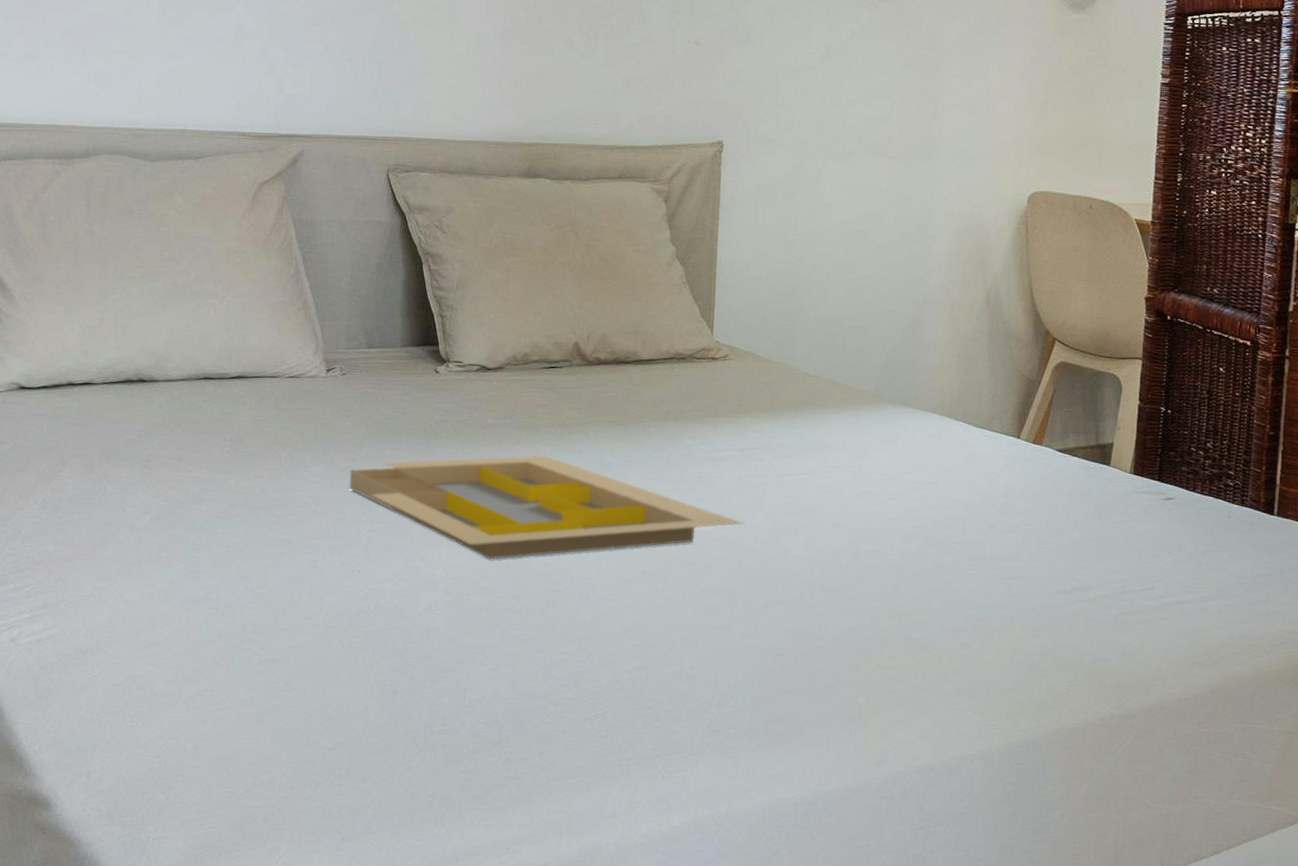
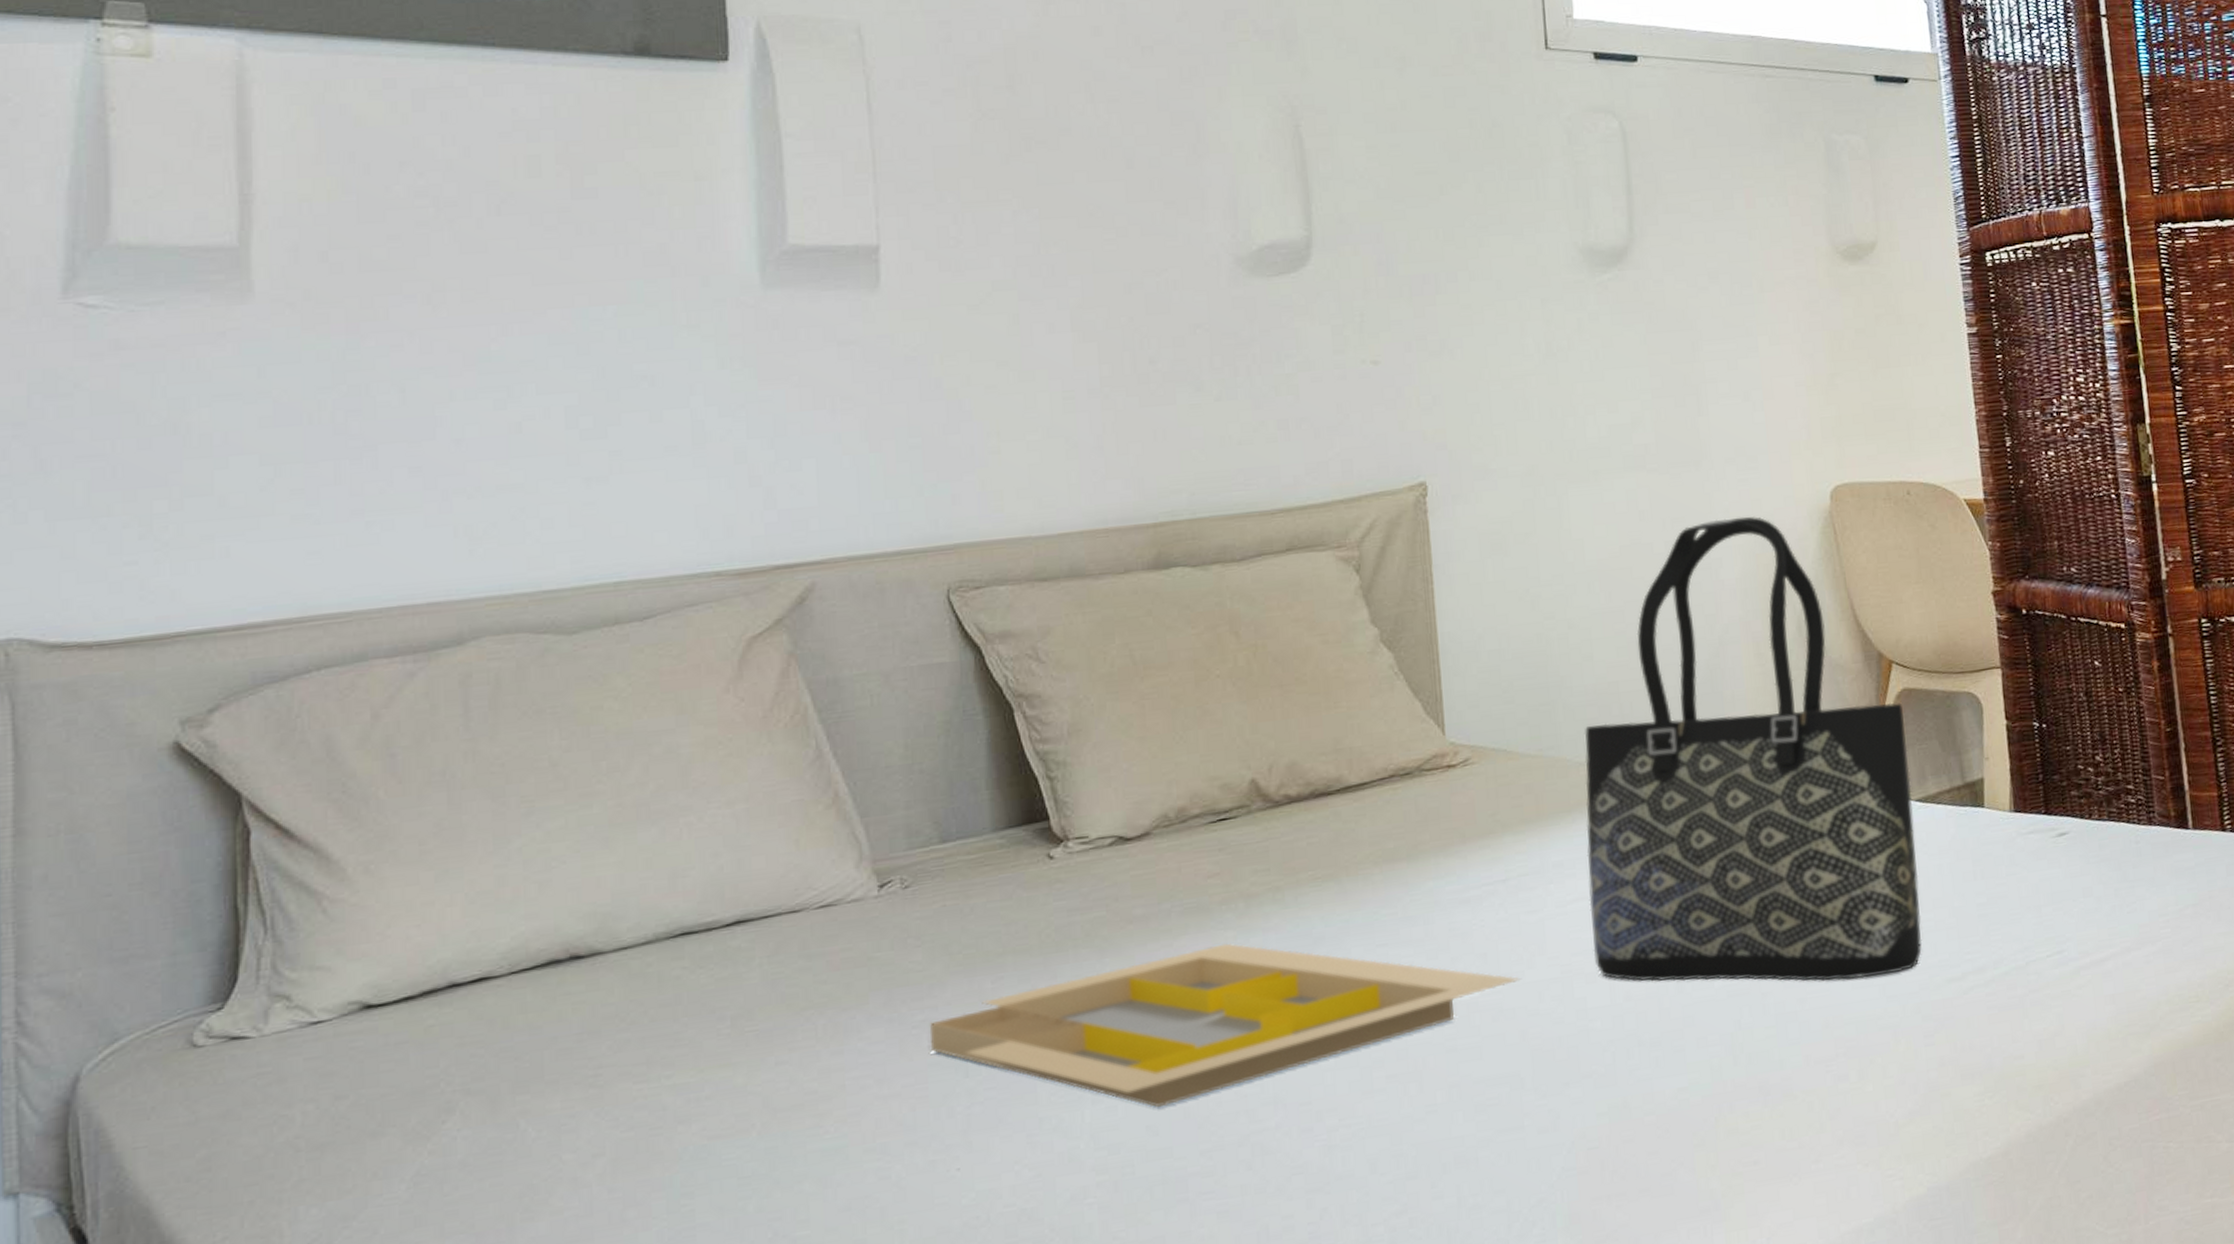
tote bag: none [798,204,1058,577] -> present [1584,516,1922,982]

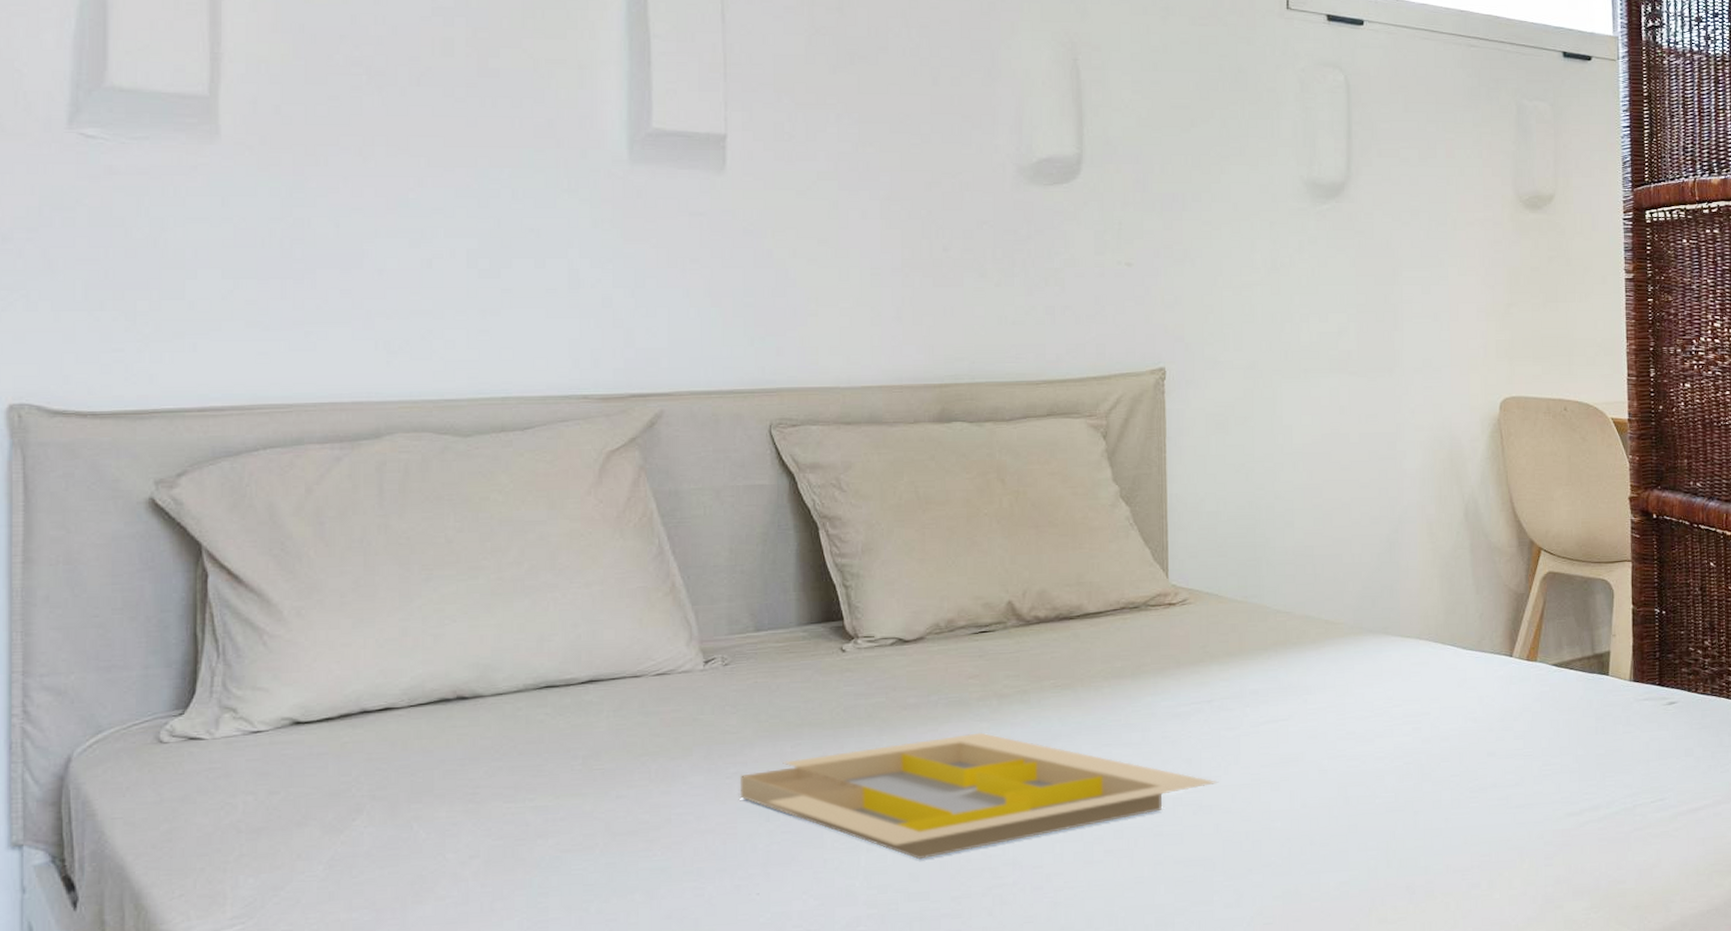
tote bag: present [1584,516,1922,982] -> none [1278,418,1550,807]

